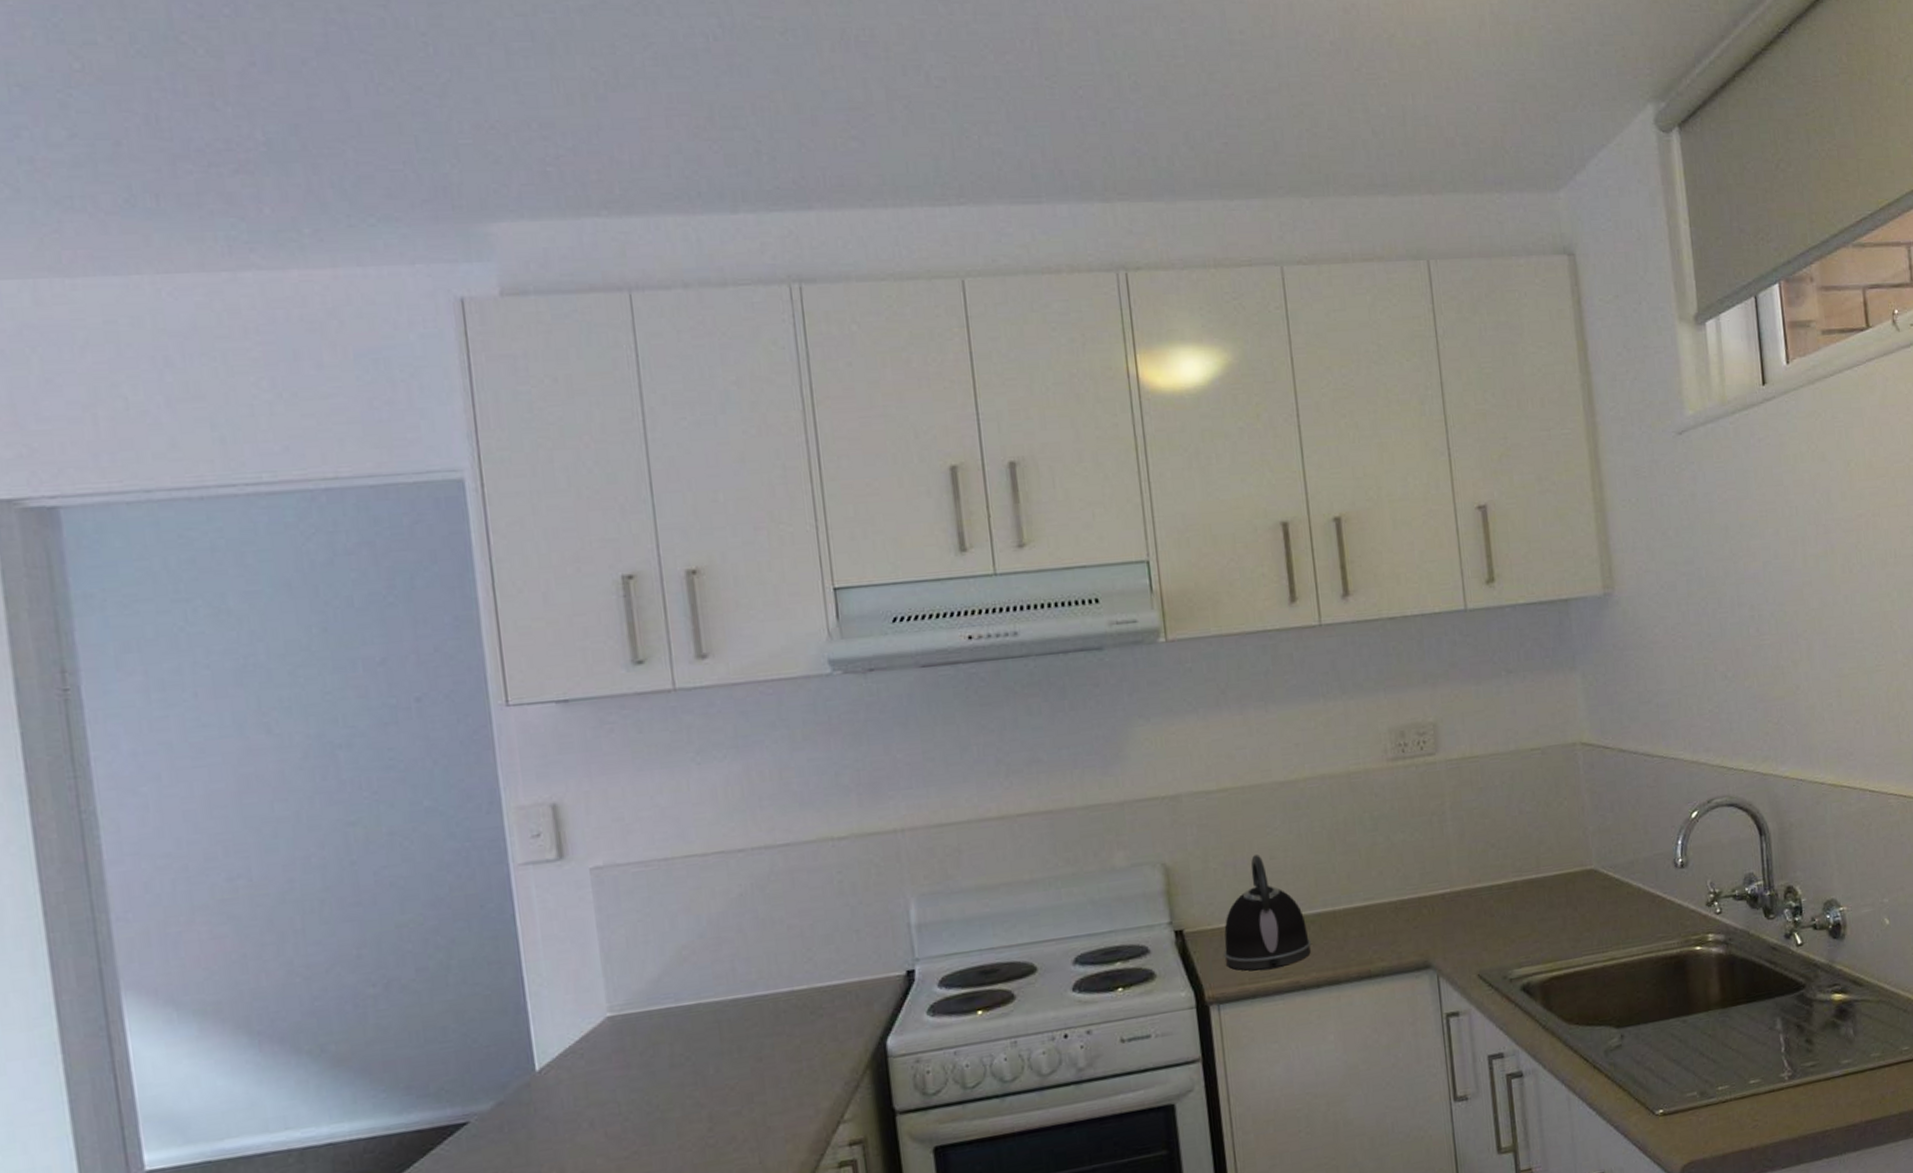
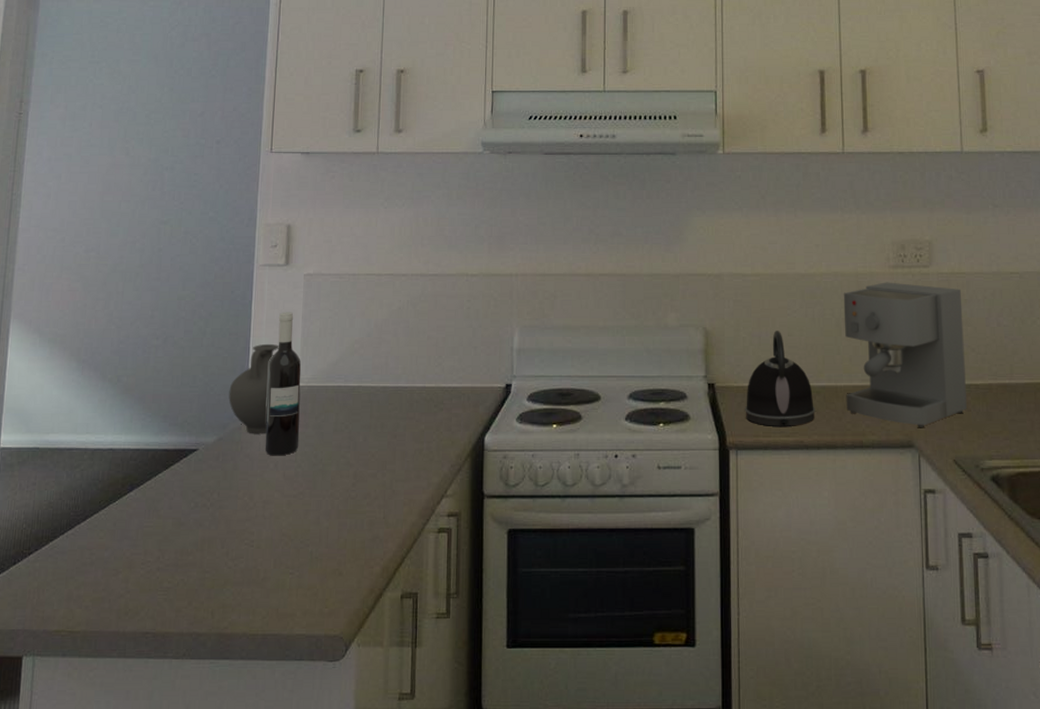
ceramic jug: none [501,967,570,1089] -> present [228,343,279,433]
wine bottle: none [555,921,622,1113] -> present [264,312,302,456]
coffee maker: none [1334,776,1489,945] -> present [843,282,967,428]

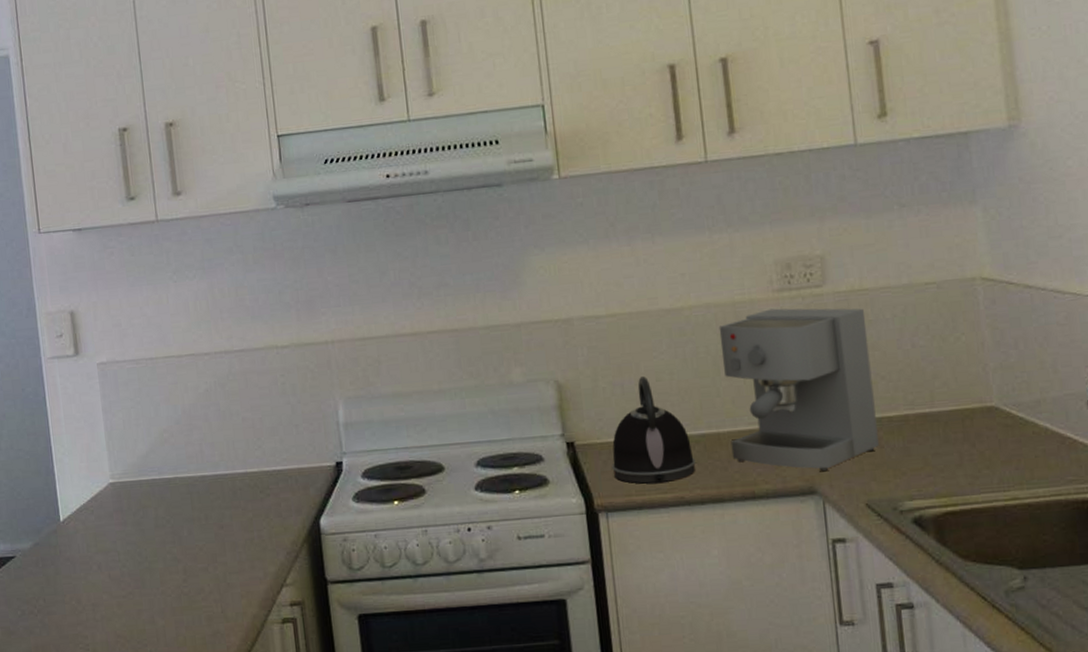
ceramic jug: present [228,343,279,433] -> none [37,440,84,536]
wine bottle: present [264,312,302,456] -> none [73,405,121,558]

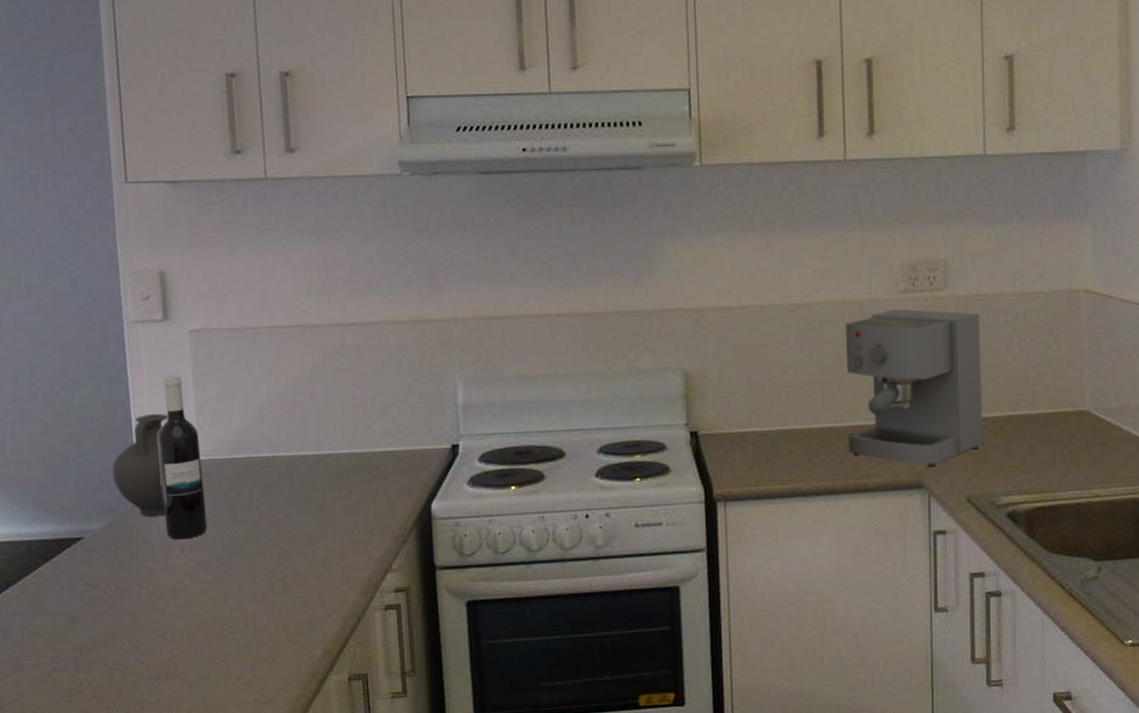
ceramic jug: none [37,440,84,536] -> present [112,413,168,516]
wine bottle: none [73,405,121,558] -> present [157,375,208,540]
kettle: present [612,376,696,484] -> none [733,369,814,475]

